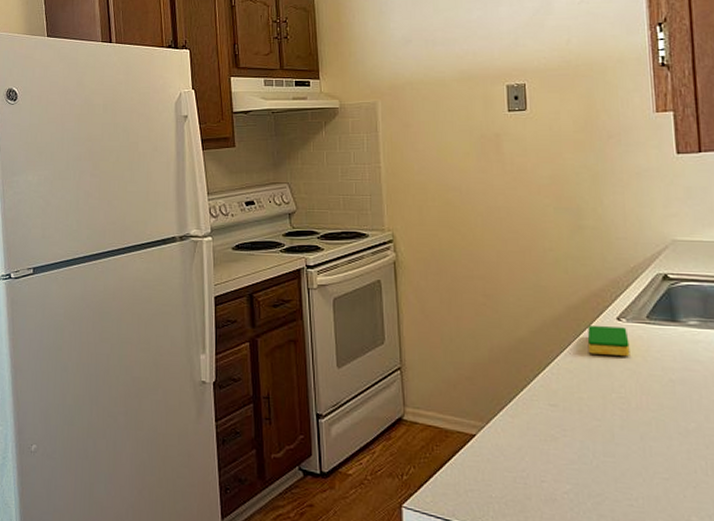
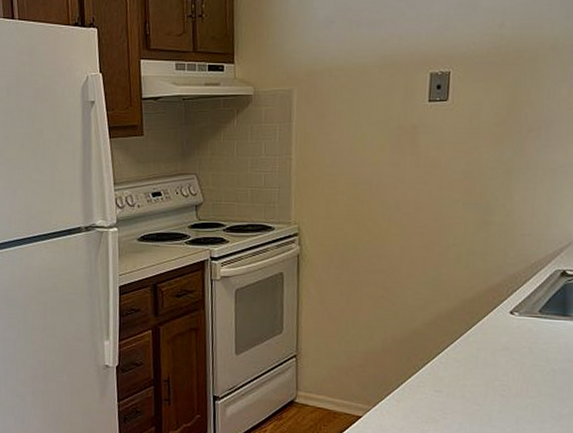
dish sponge: present [587,326,630,357] -> none [477,319,519,348]

